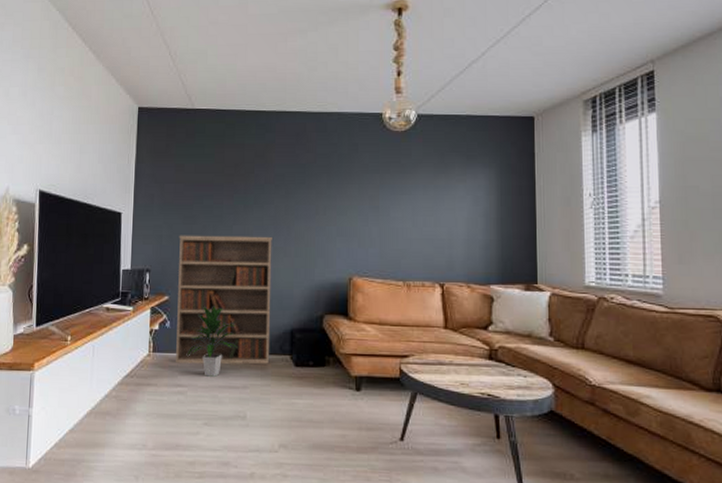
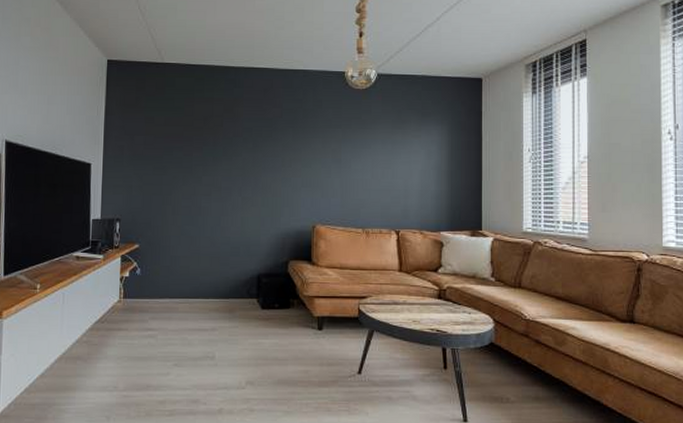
bookshelf: present [176,235,272,365] -> none [146,185,240,309]
indoor plant: present [187,306,238,377] -> none [158,253,207,320]

